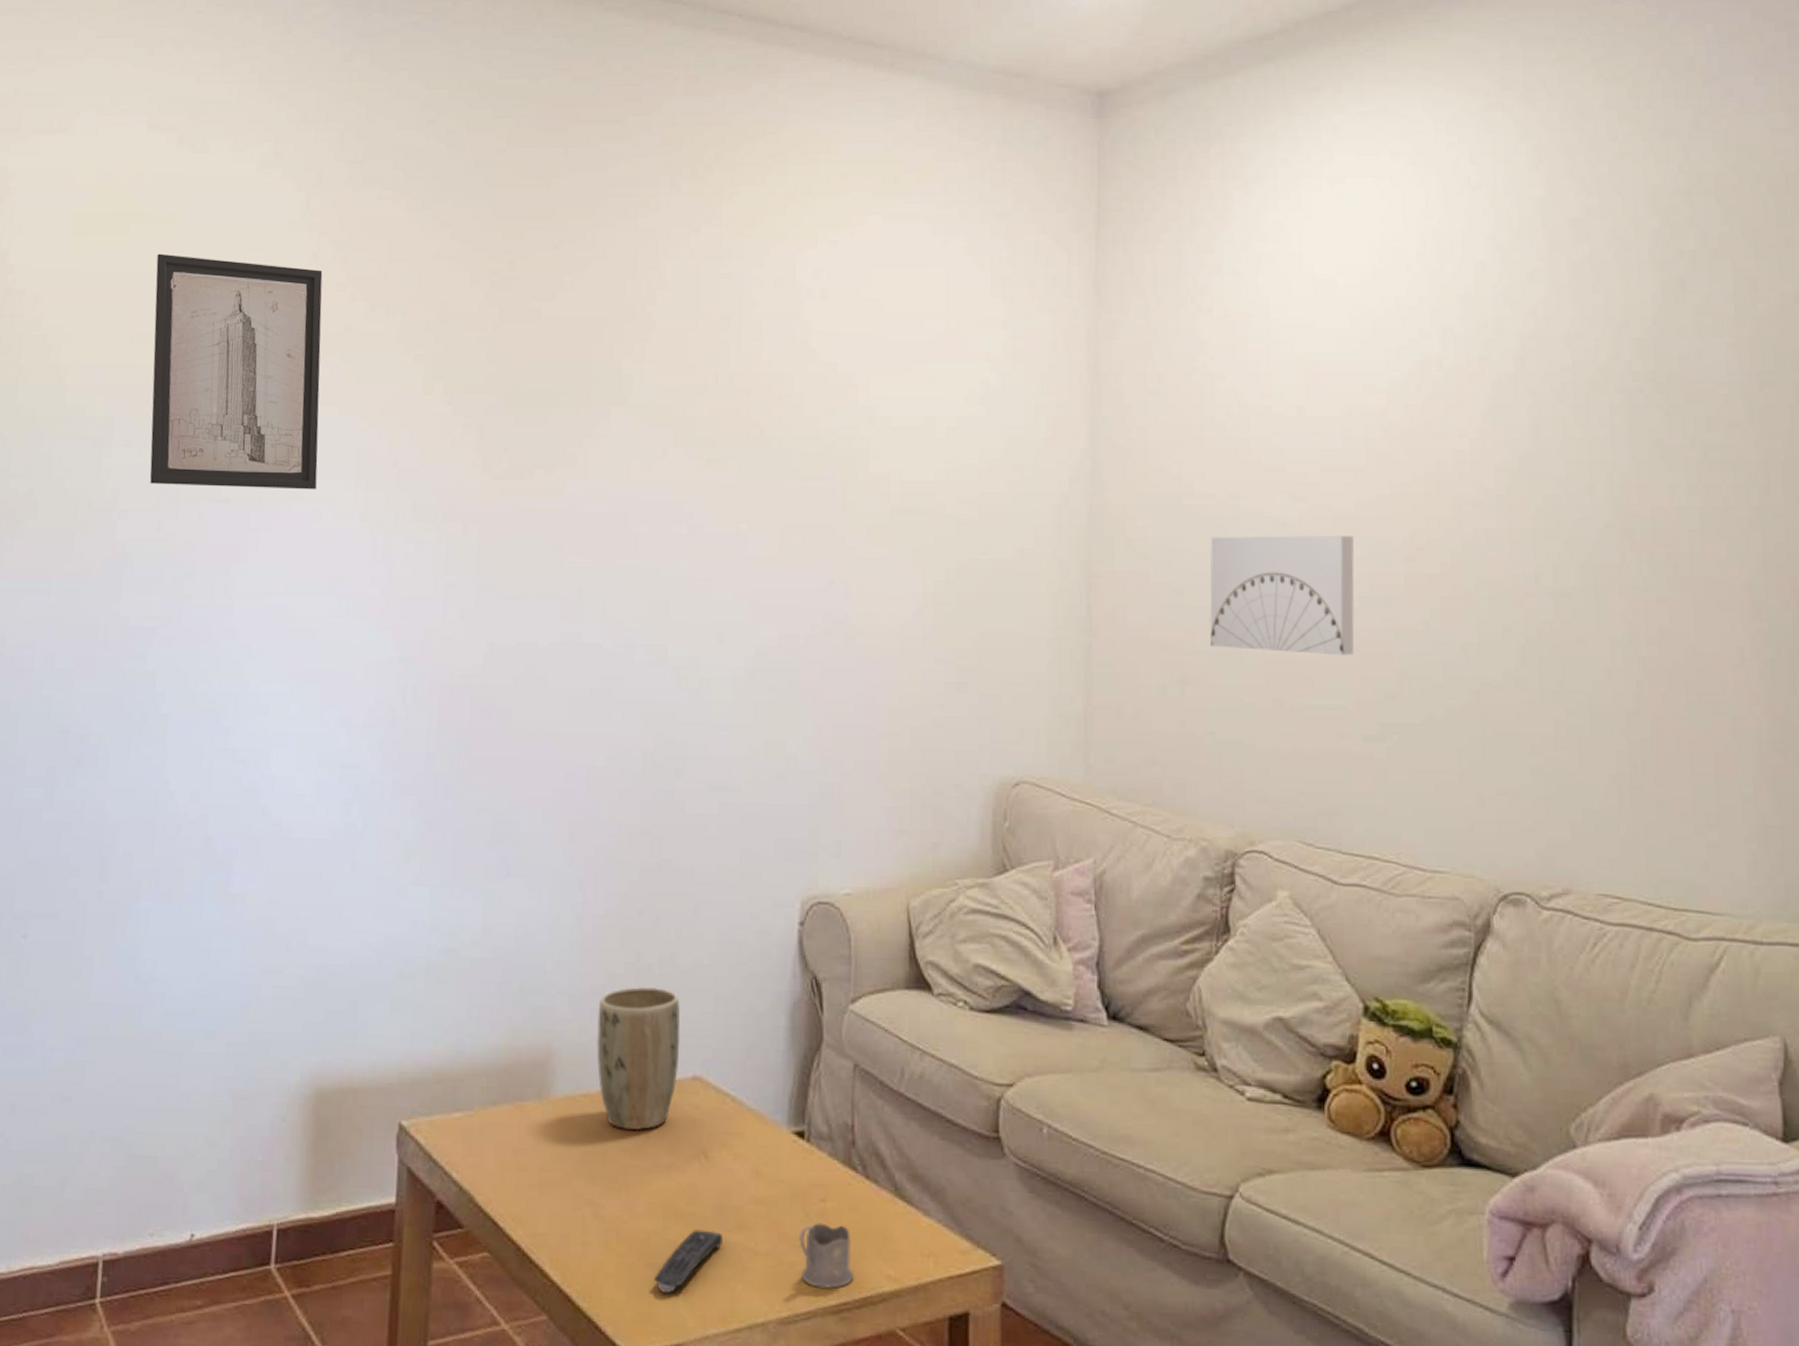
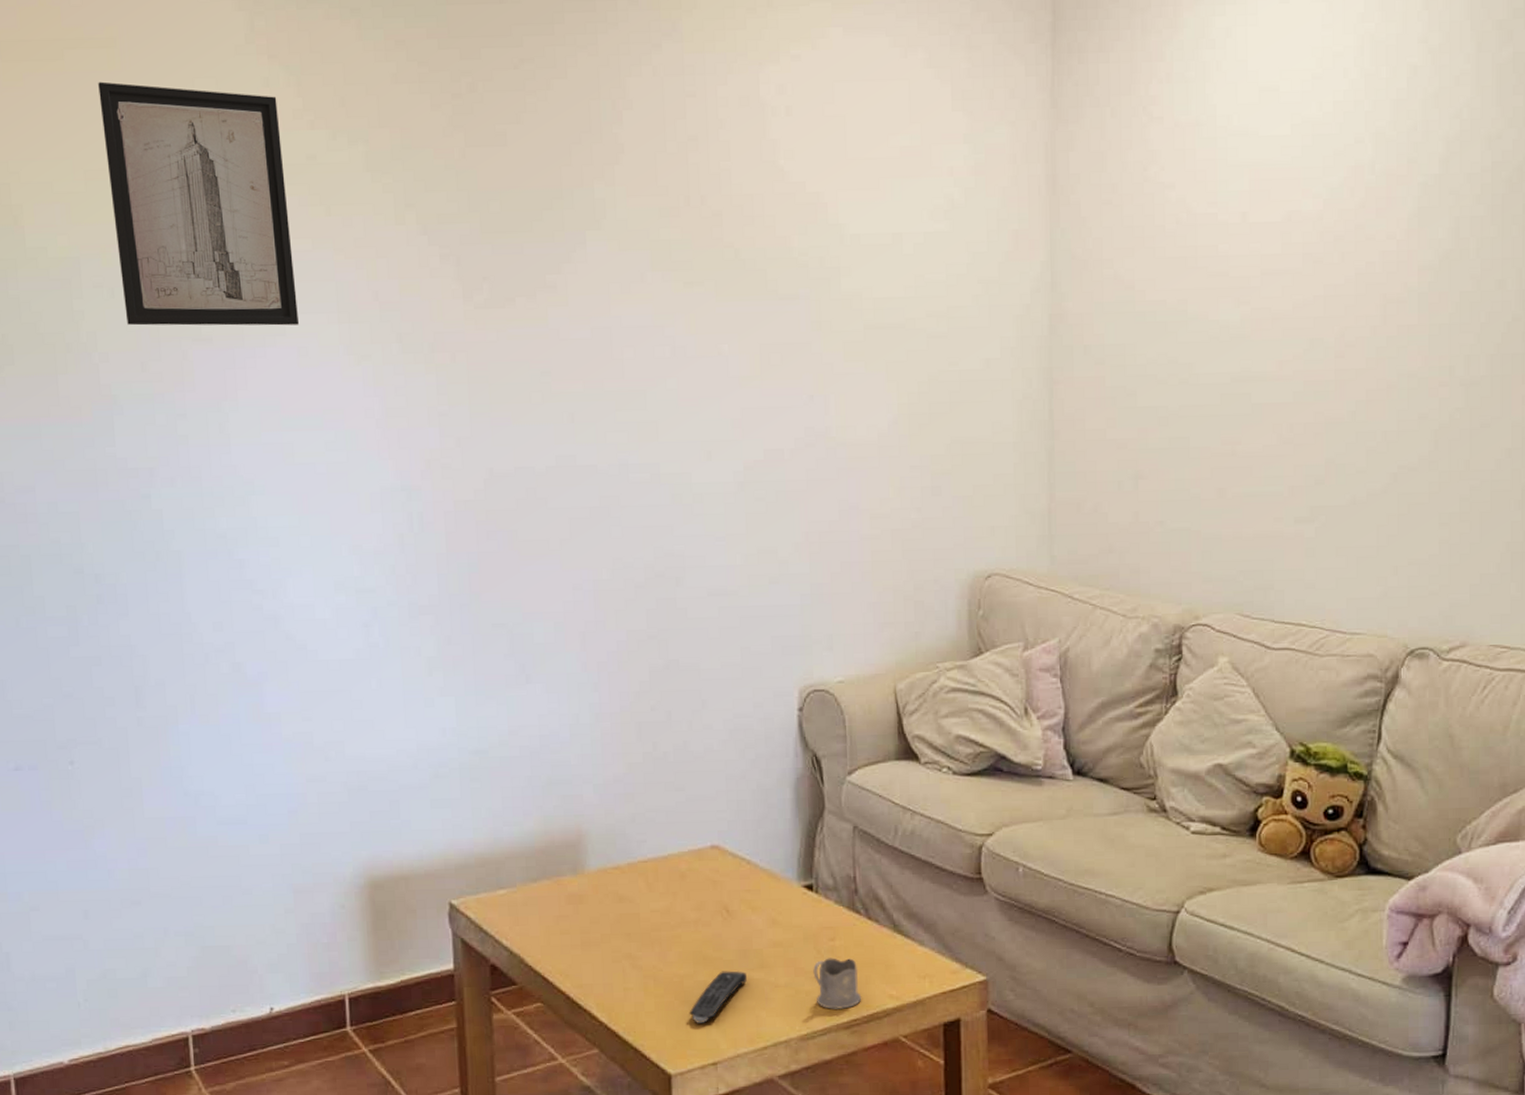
plant pot: present [597,987,680,1131] -> none [621,772,698,895]
wall art: present [1210,535,1354,656] -> none [1160,336,1290,447]

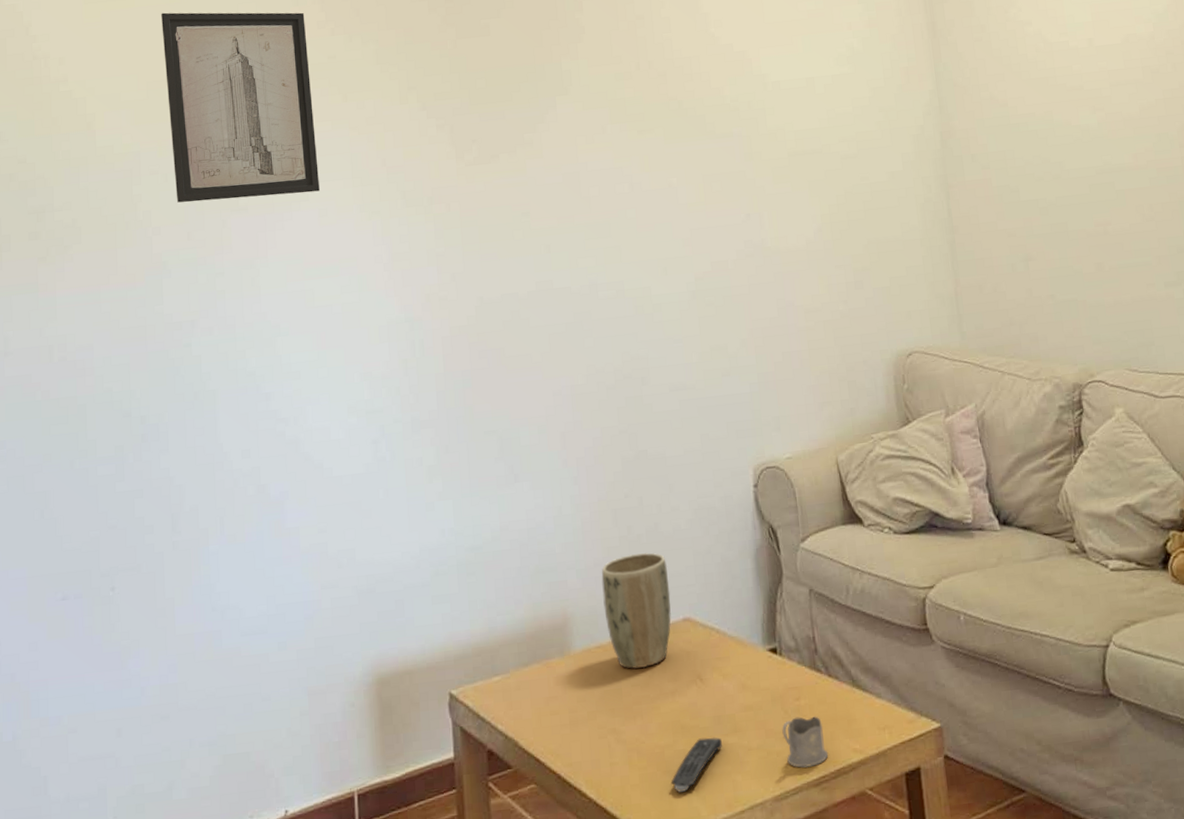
plant pot: none [621,772,698,895] -> present [601,552,671,669]

